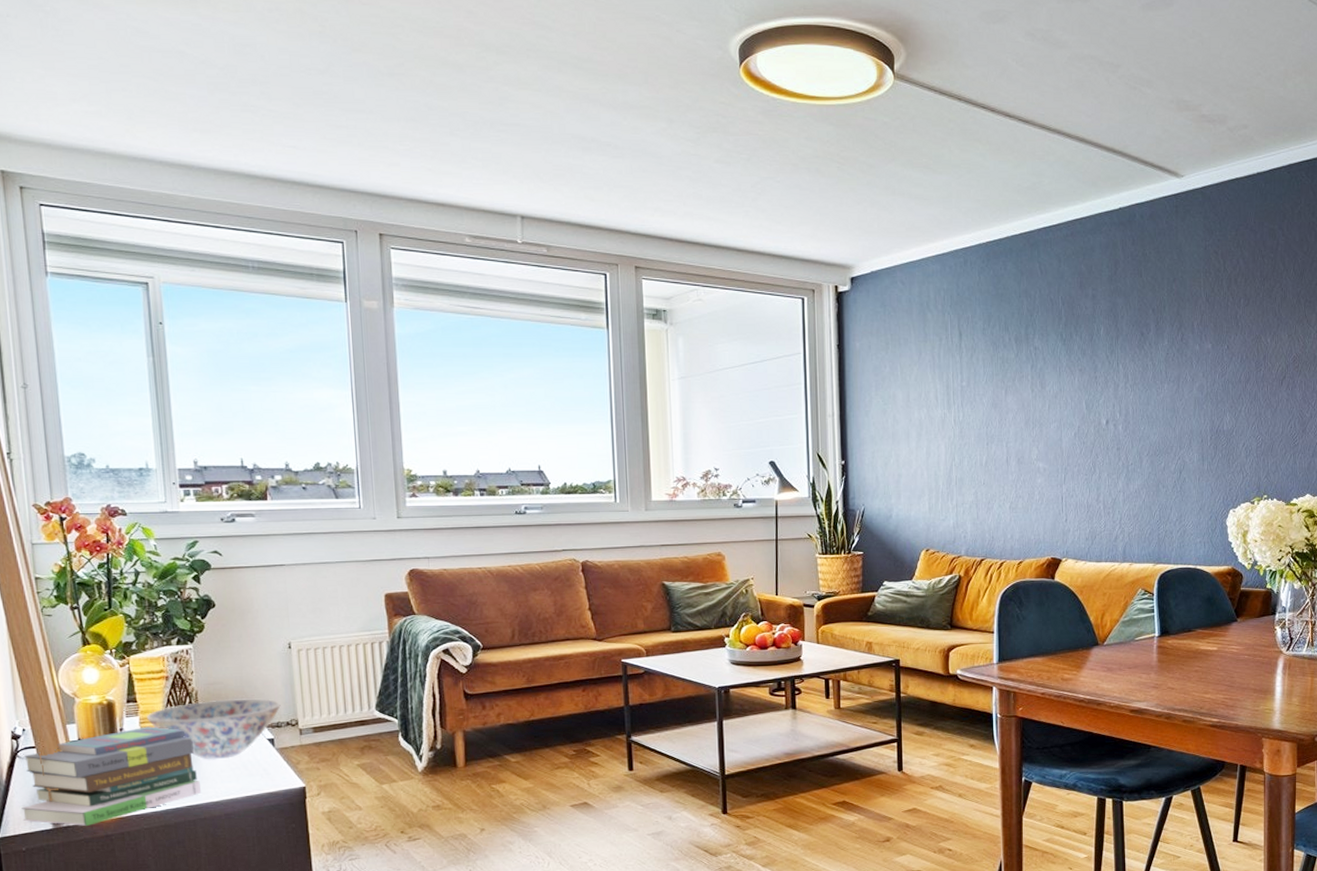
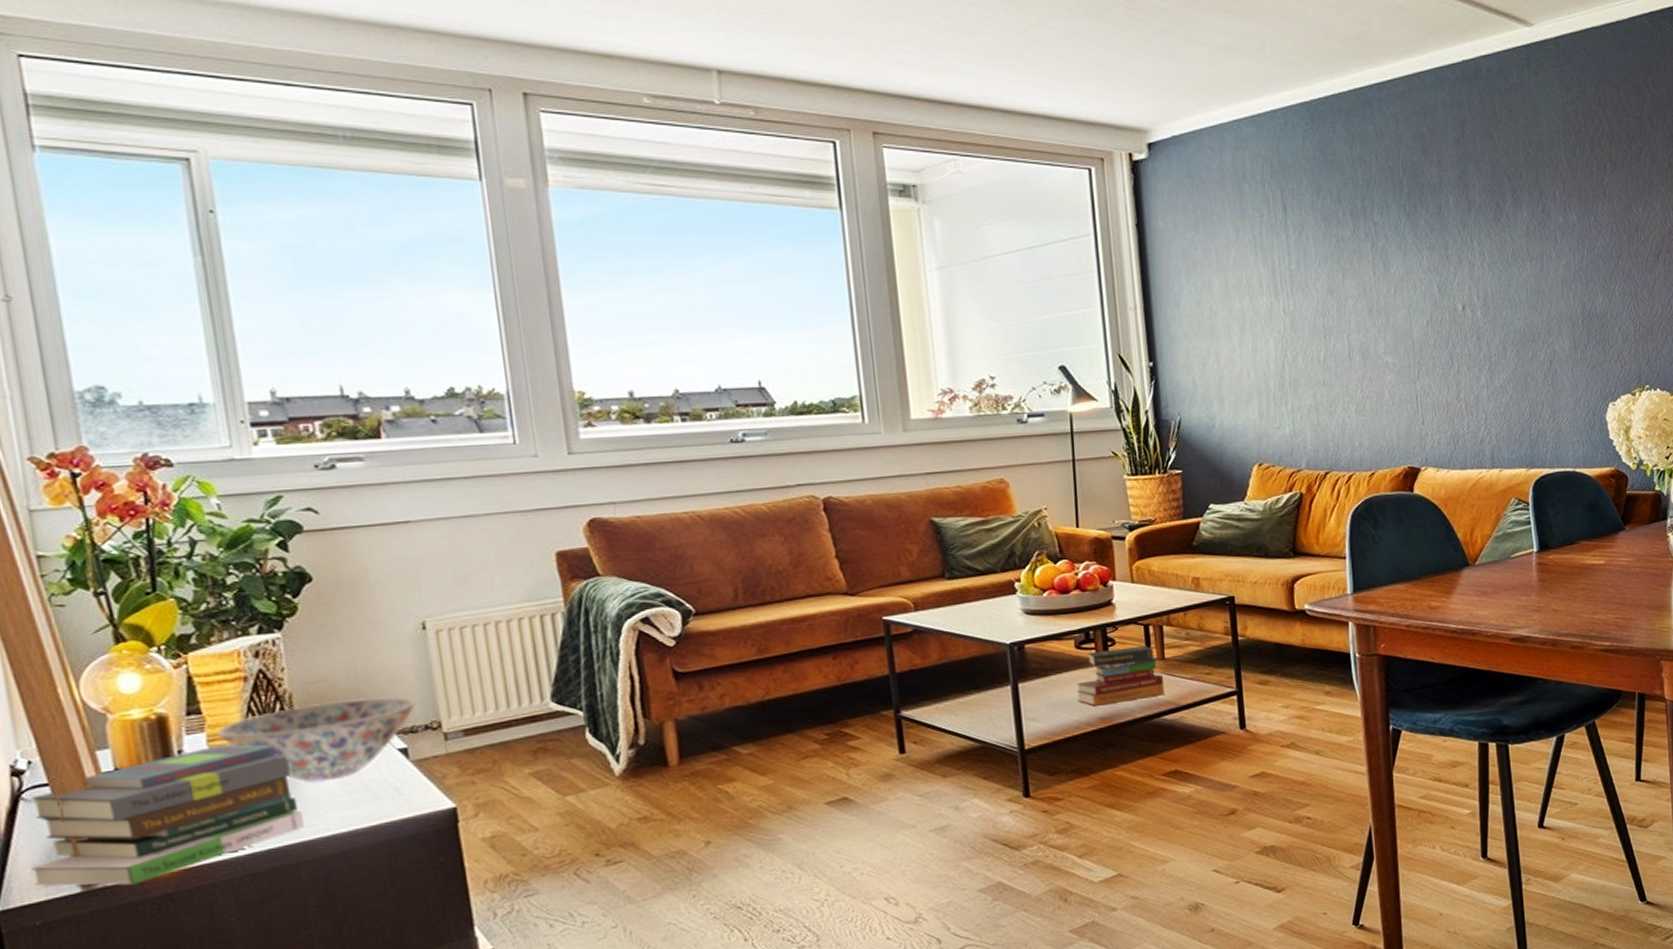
books: none [768,696,839,743] -> present [1076,645,1165,706]

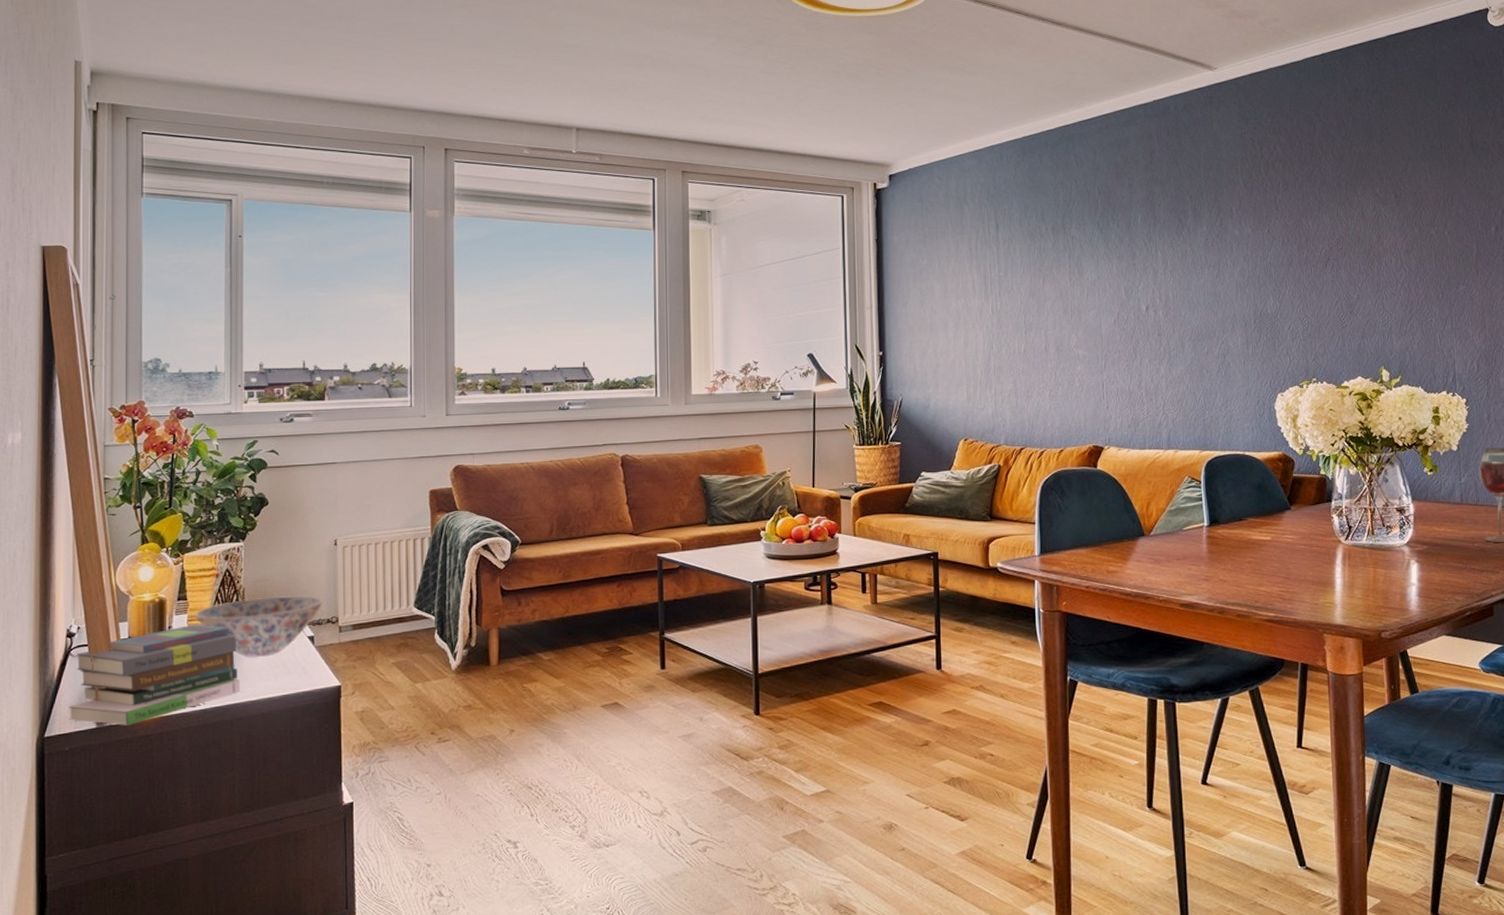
books: present [1076,645,1165,706] -> none [803,590,876,640]

